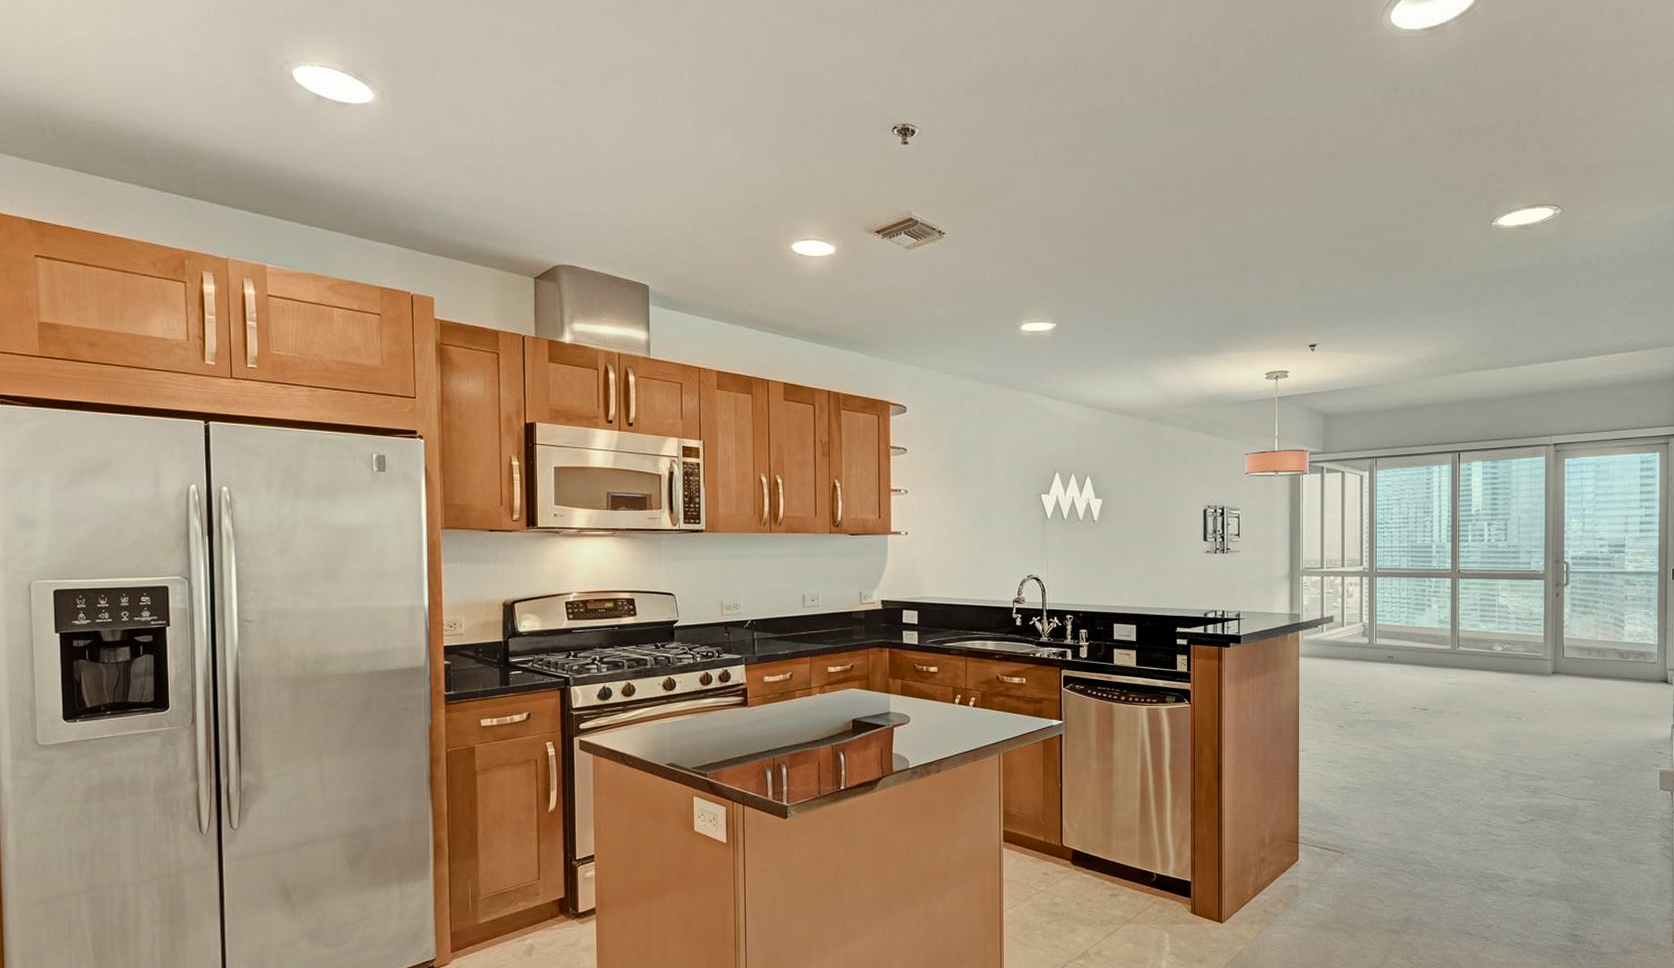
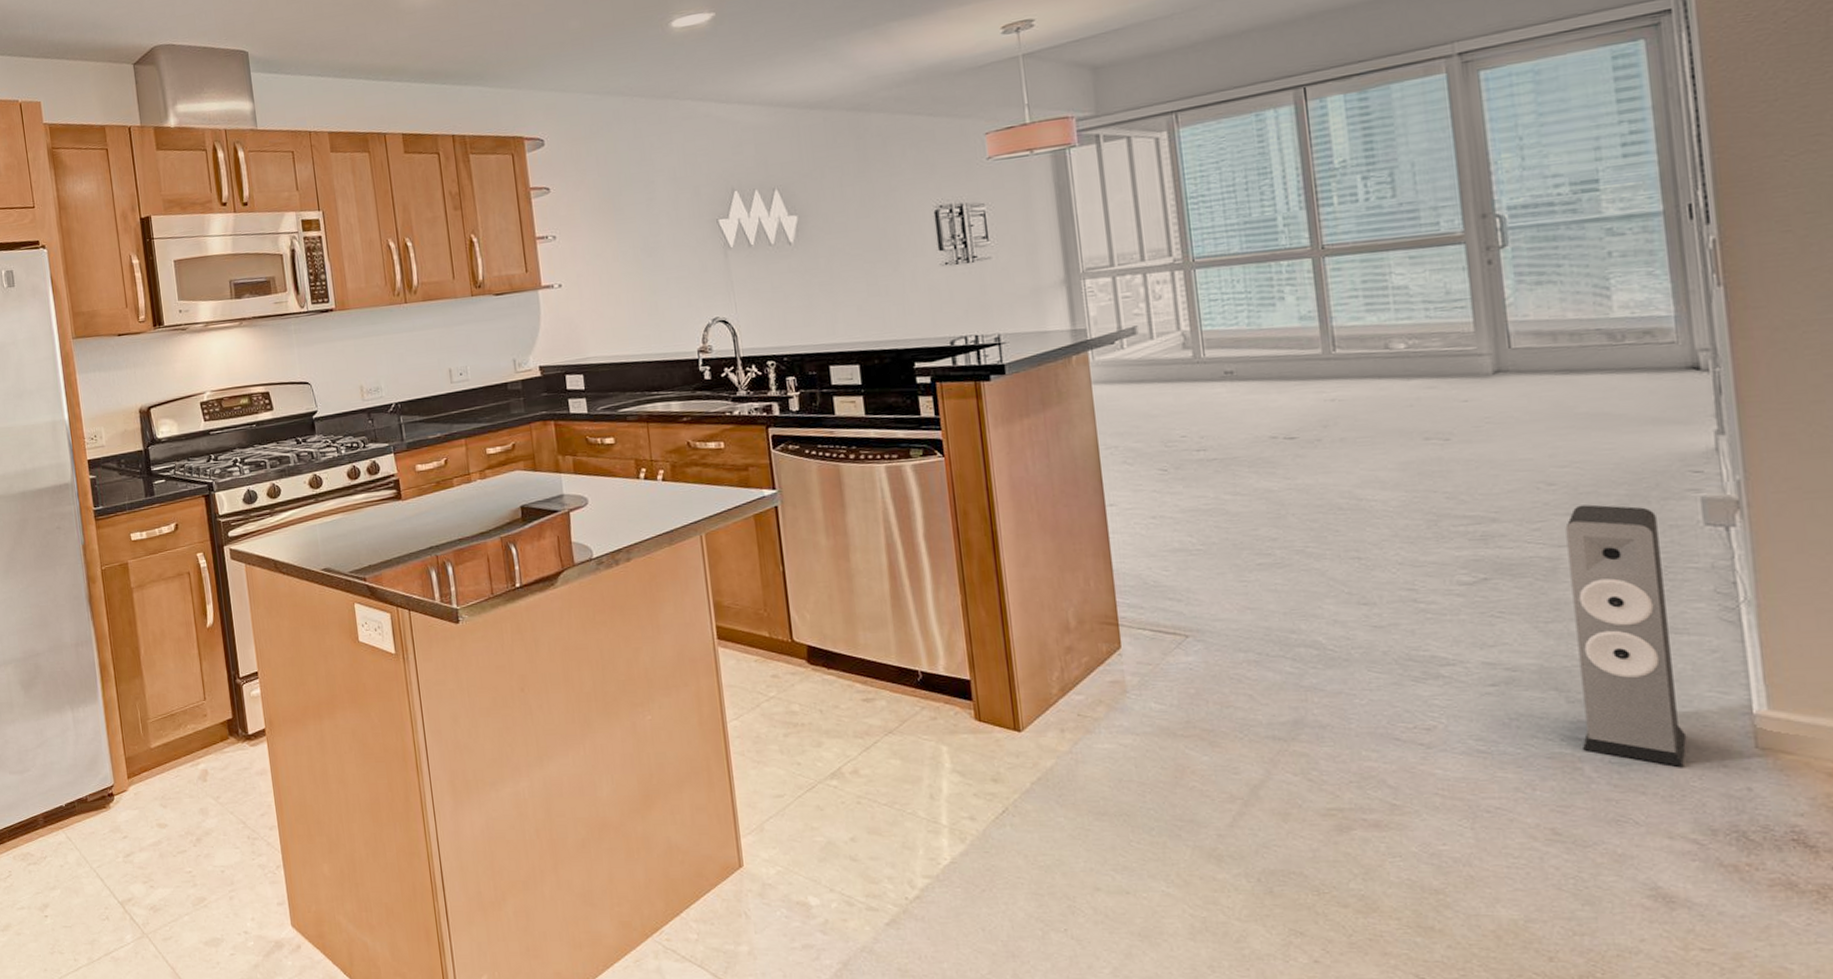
speaker: none [1576,771,1636,955] -> present [1565,504,1687,767]

